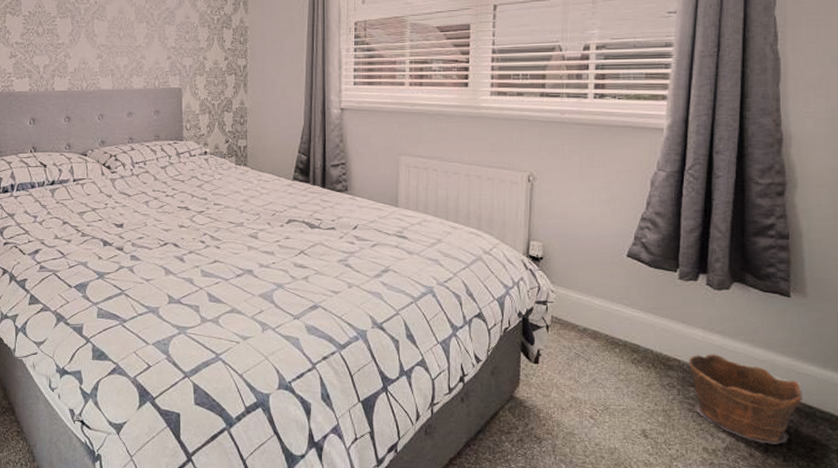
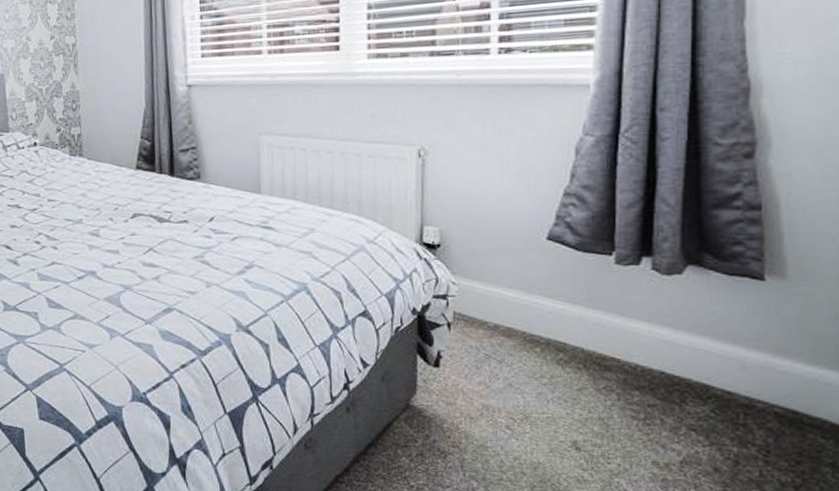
clay pot: present [688,354,802,444] -> none [630,351,783,457]

